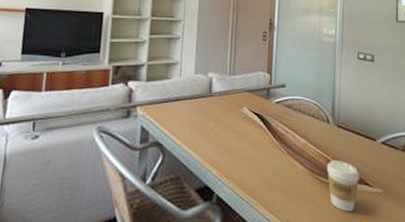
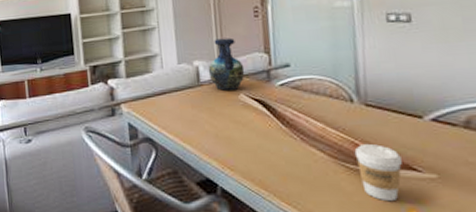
vase: none [220,55,250,103] -> present [208,37,245,91]

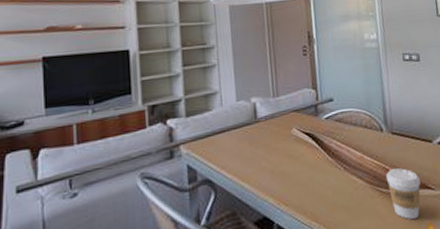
vase: present [208,37,245,91] -> none [264,75,297,126]

